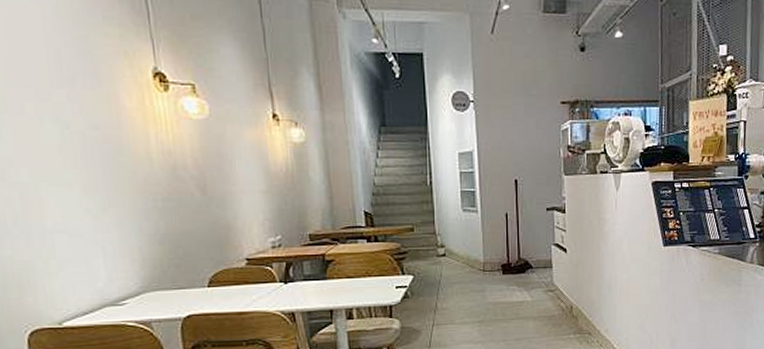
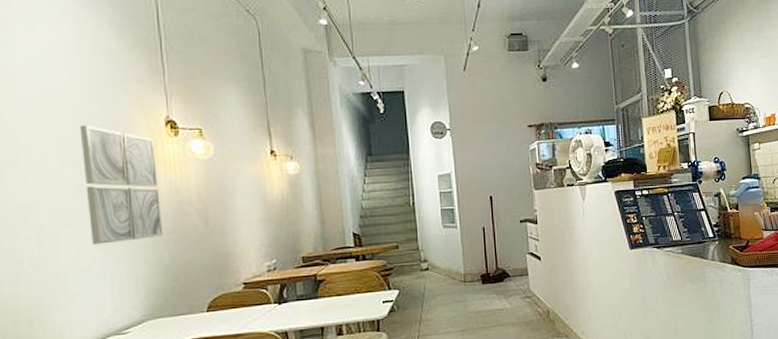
wall art: none [56,72,157,208] -> present [79,125,163,245]

